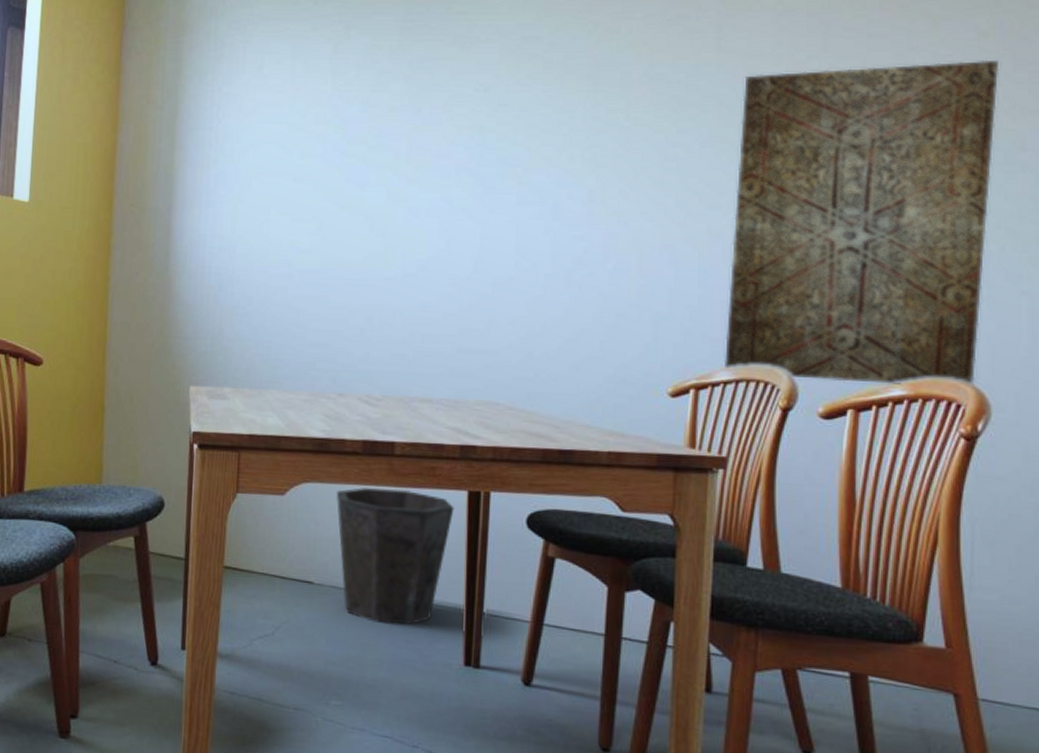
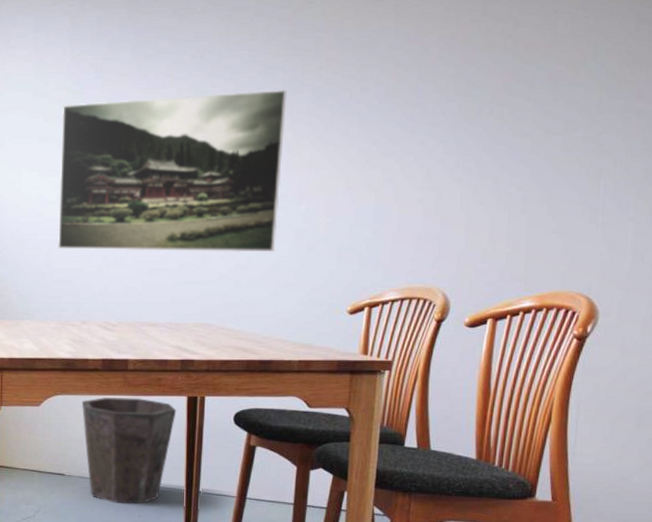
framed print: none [311,130,588,318] -> present [57,90,287,252]
wall art: present [725,59,1000,386] -> none [393,20,626,297]

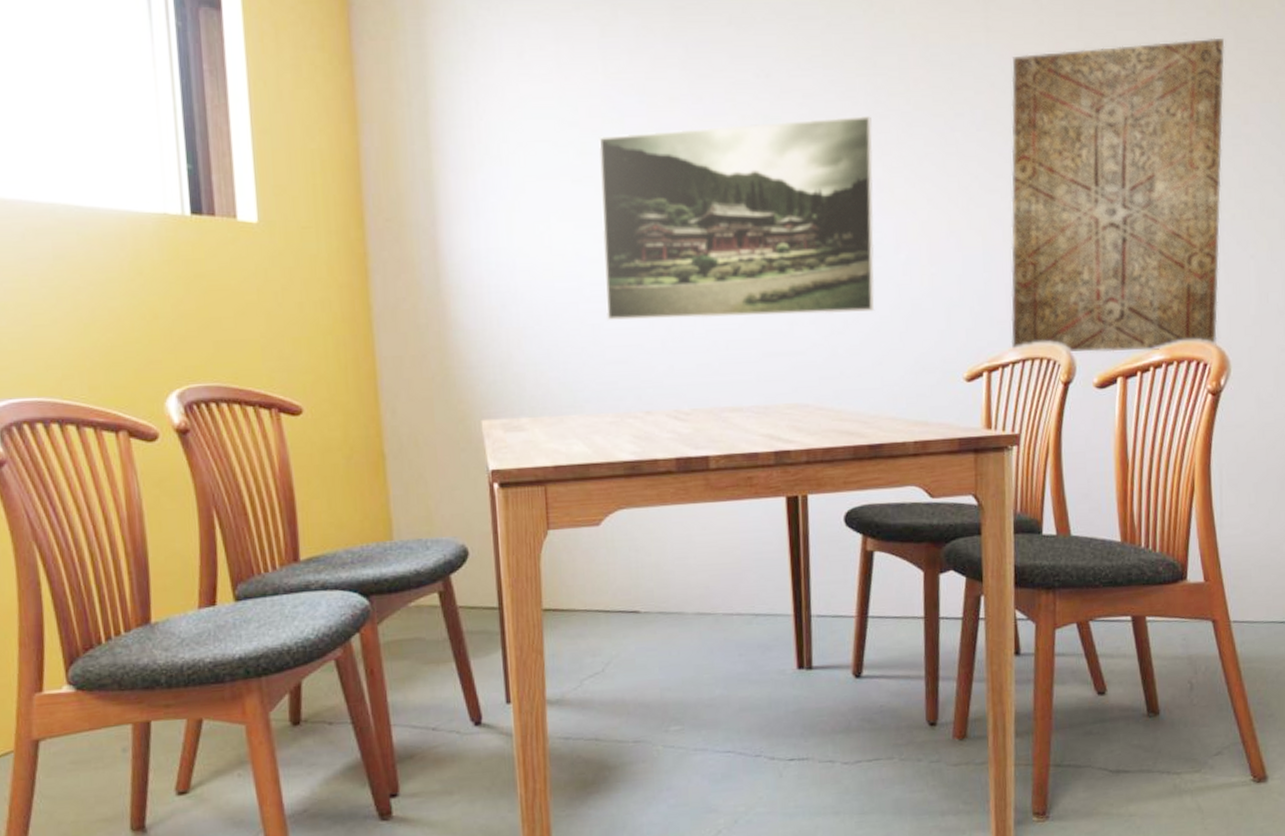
waste bin: present [81,397,177,504] -> none [653,503,774,642]
wall art: none [393,20,626,297] -> present [1011,37,1225,352]

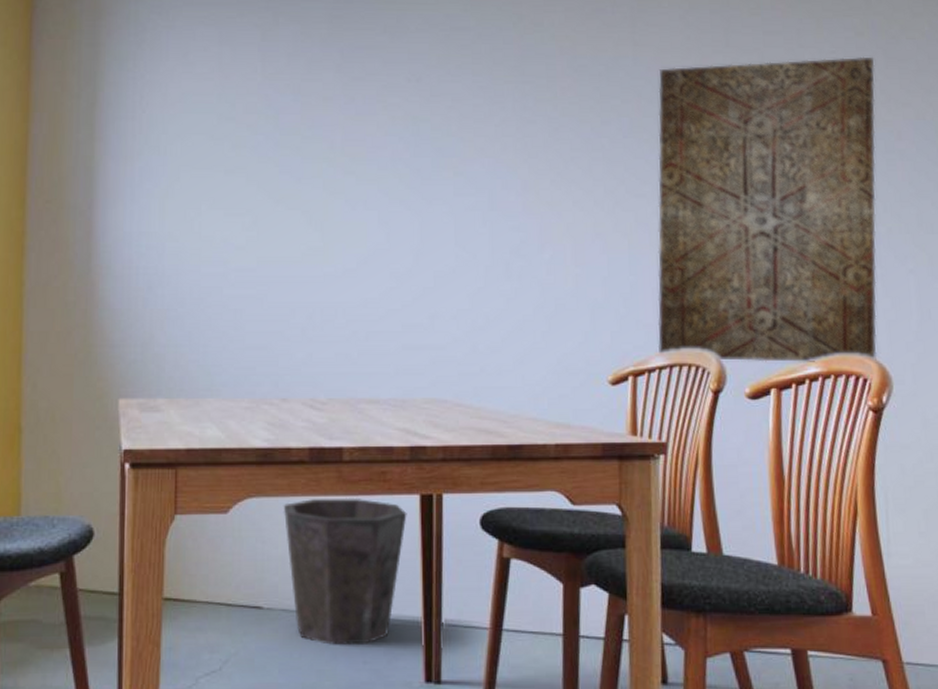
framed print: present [598,116,875,320] -> none [248,120,520,310]
waste bin: none [653,503,774,642] -> present [283,497,407,645]

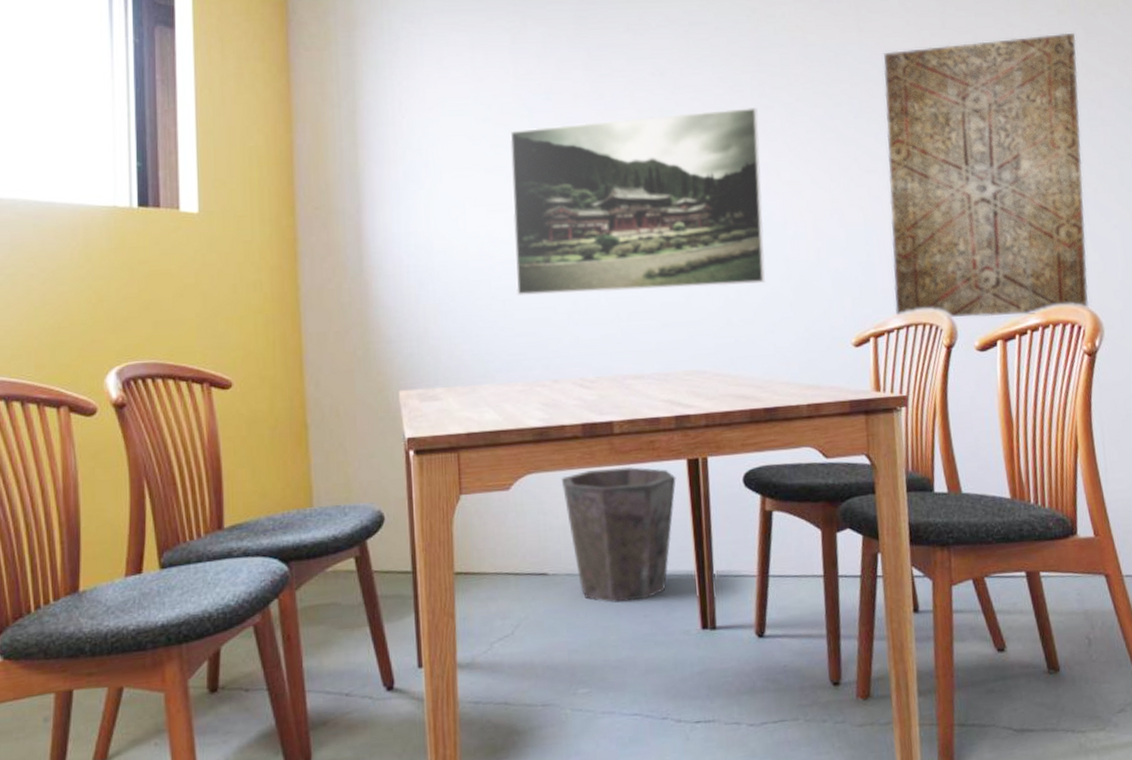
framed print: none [248,120,520,310] -> present [509,108,765,295]

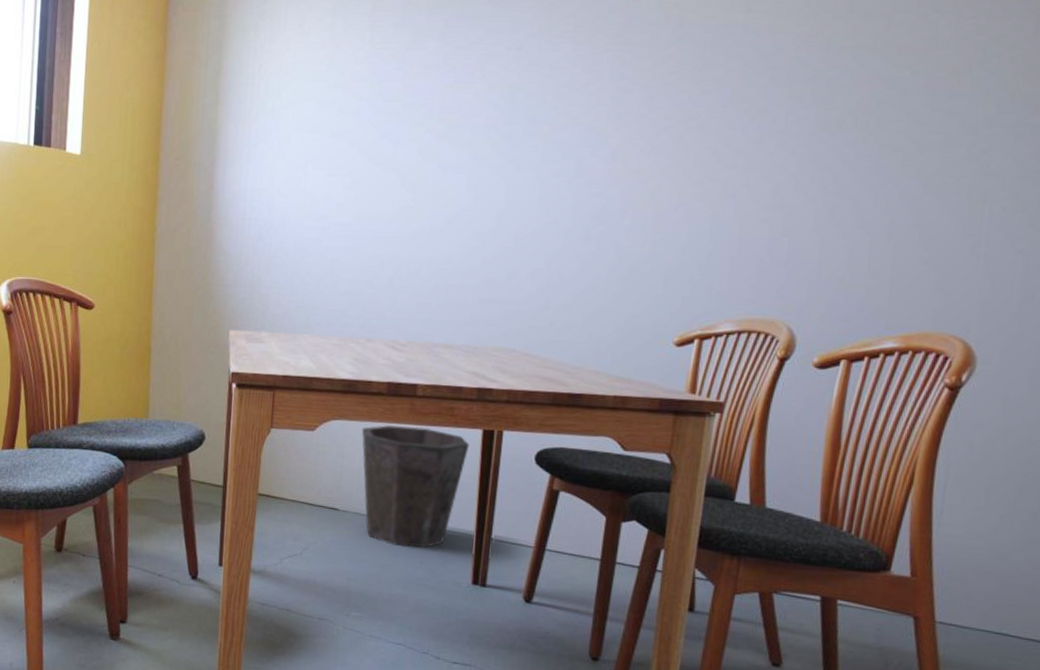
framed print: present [509,108,765,295] -> none [343,89,614,271]
wall art: present [883,32,1089,317] -> none [729,22,1023,340]

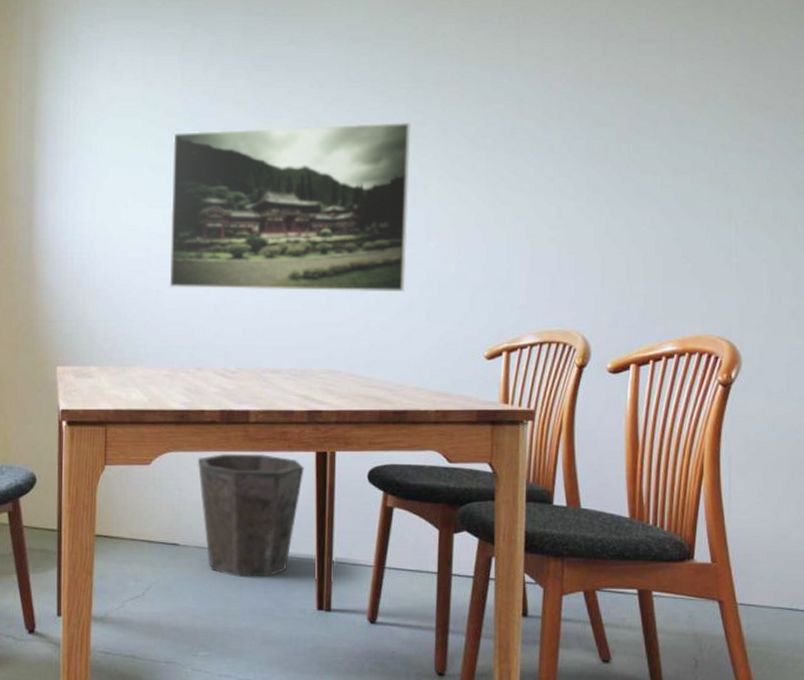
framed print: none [343,89,614,271] -> present [168,123,411,292]

